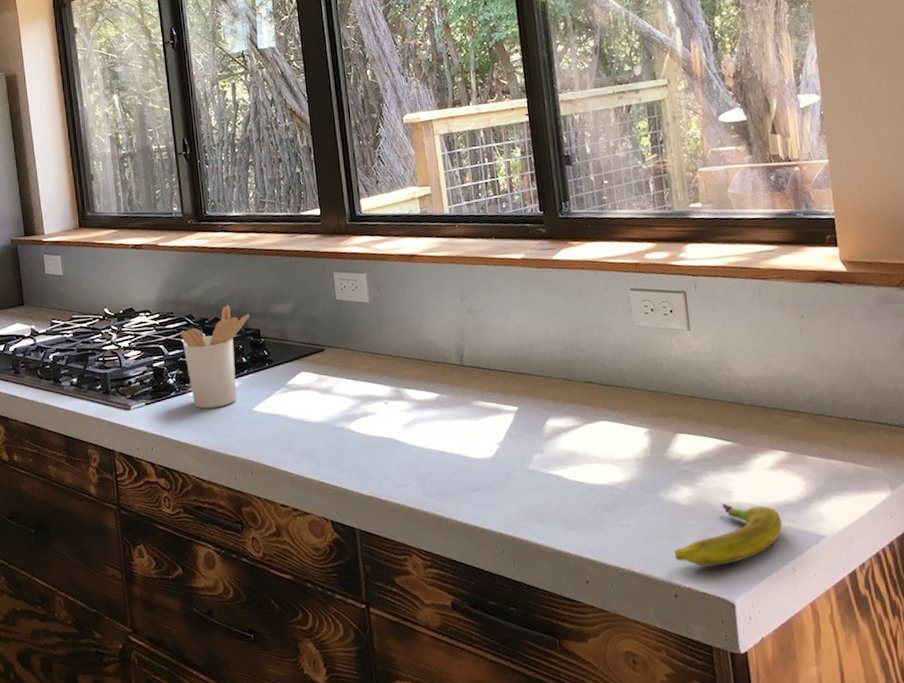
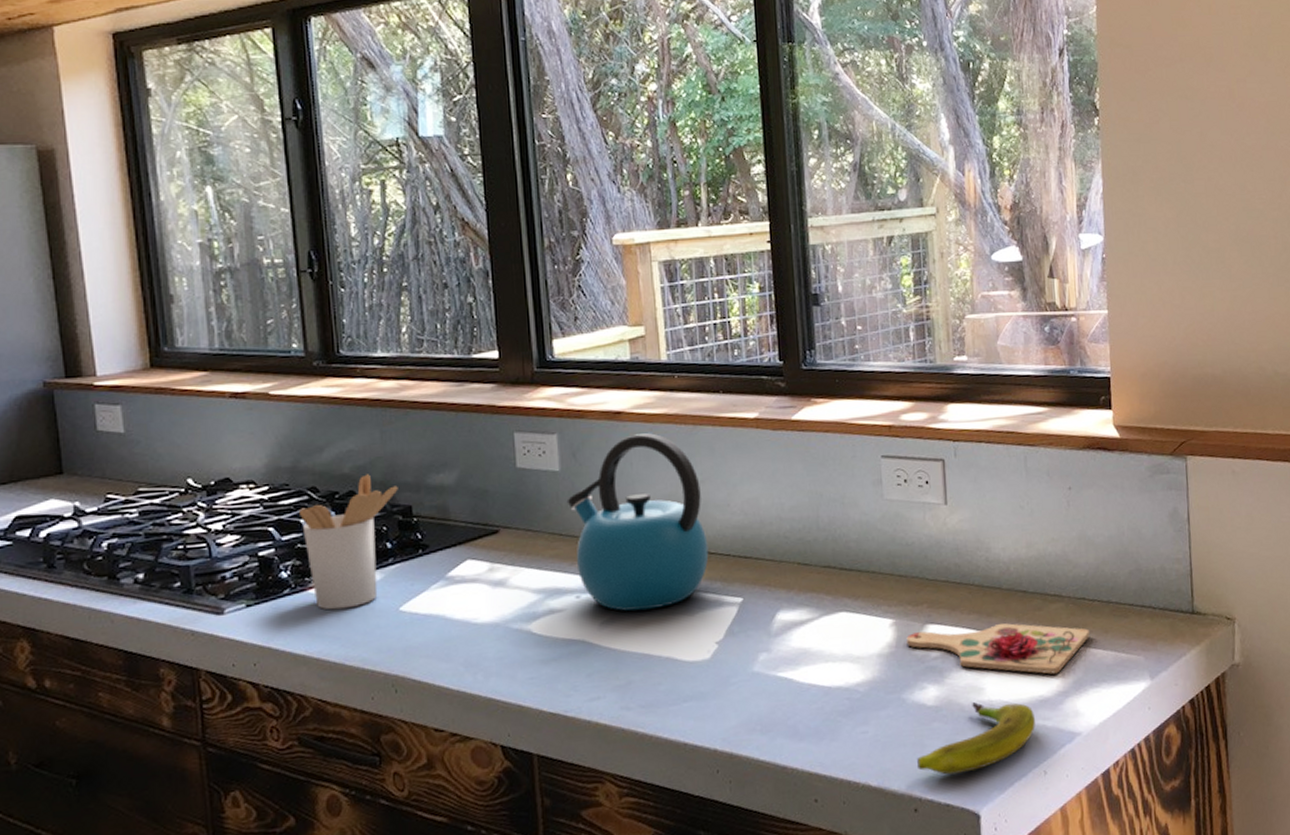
kettle: none [375,271,489,416] -> present [566,433,709,611]
cutting board: none [660,434,829,482] -> present [906,623,1089,674]

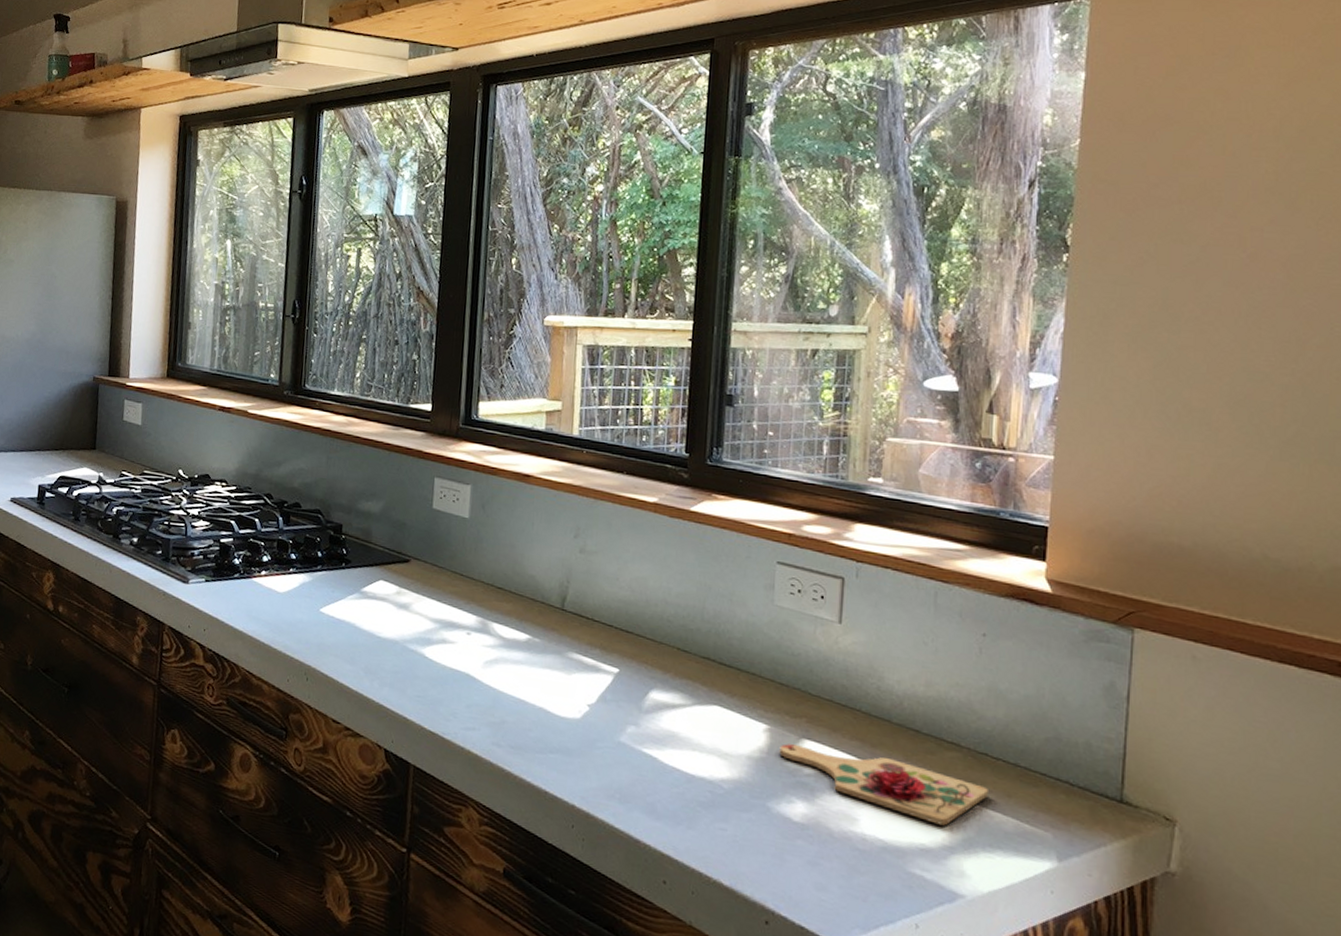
utensil holder: present [298,474,398,610] -> none [255,491,334,600]
kettle: present [566,433,709,611] -> none [471,498,593,661]
banana: present [917,702,1035,775] -> none [774,831,912,901]

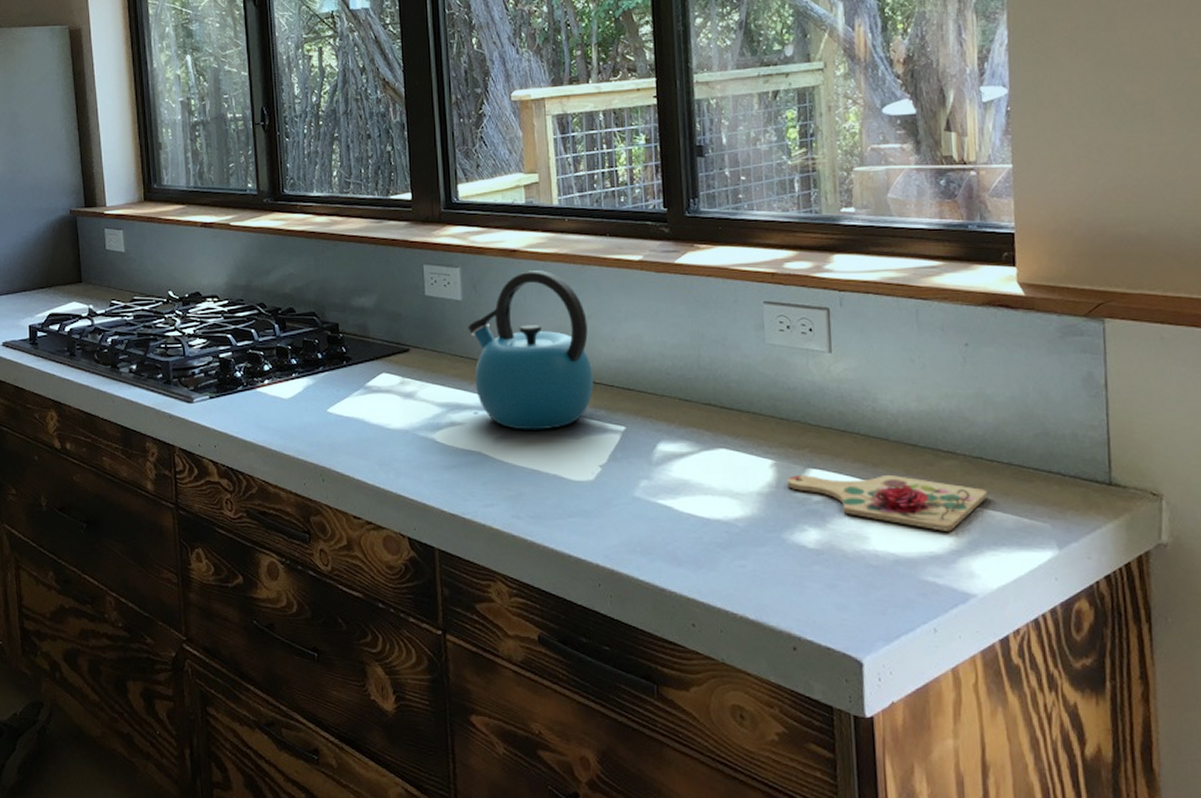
kettle: none [471,498,593,661] -> present [467,270,594,430]

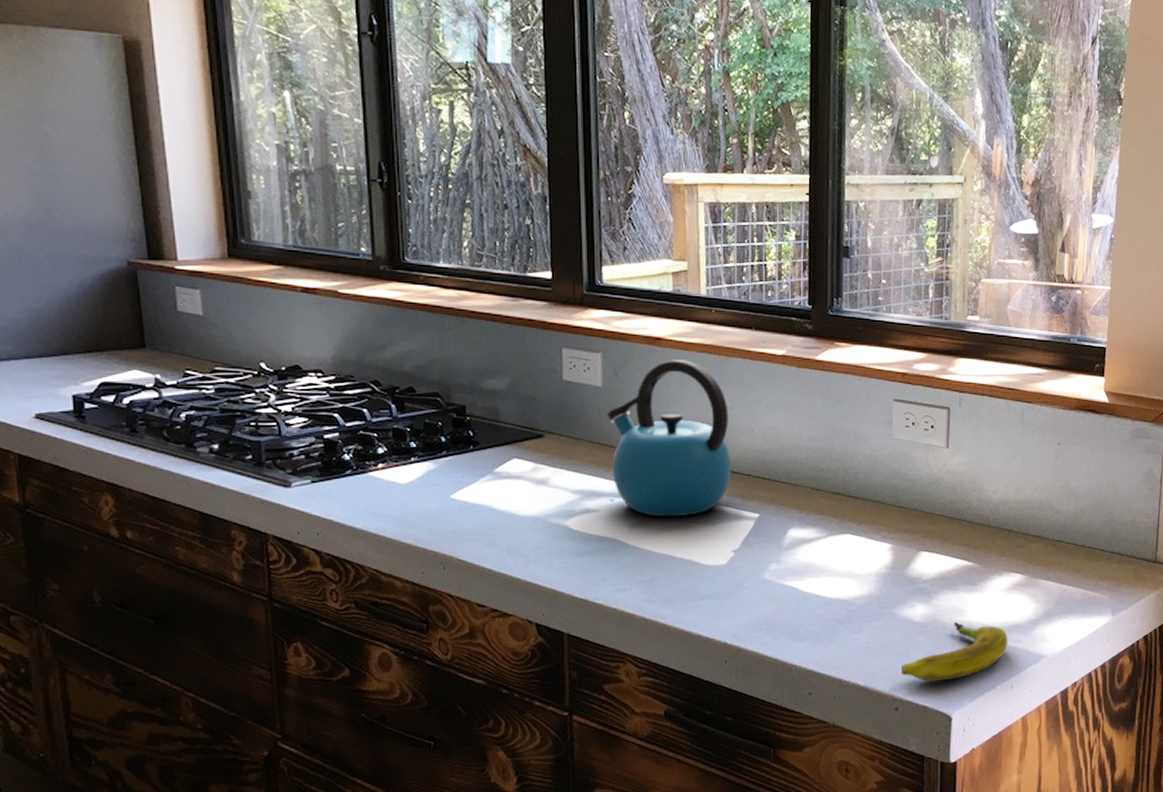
cutting board: present [787,474,987,532] -> none [901,556,1063,604]
banana: none [797,551,925,619] -> present [901,622,1008,682]

